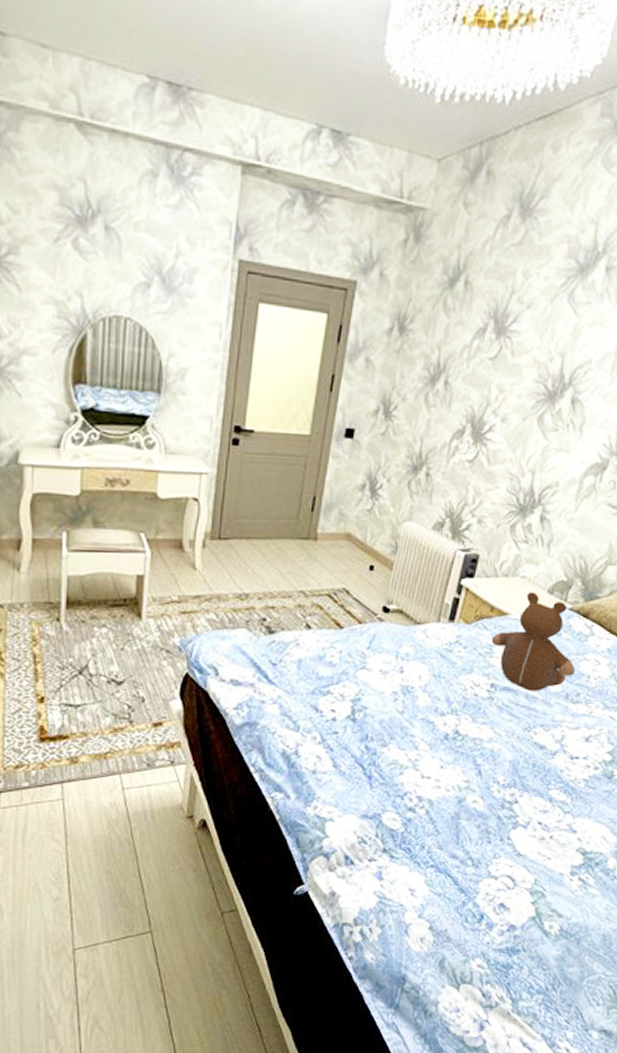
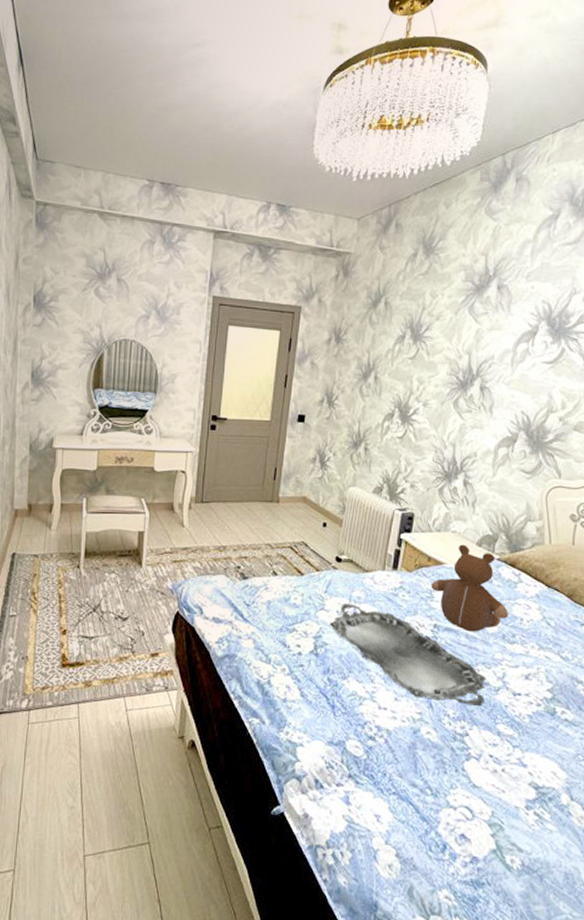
serving tray: none [371,661,543,772] -> present [330,604,486,707]

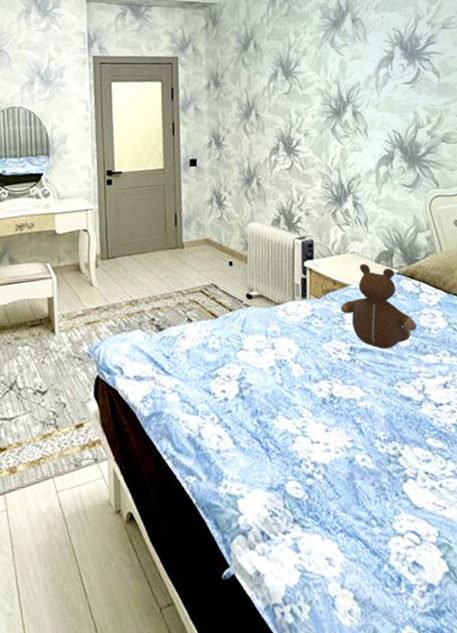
serving tray: present [330,604,486,707] -> none [251,339,411,426]

